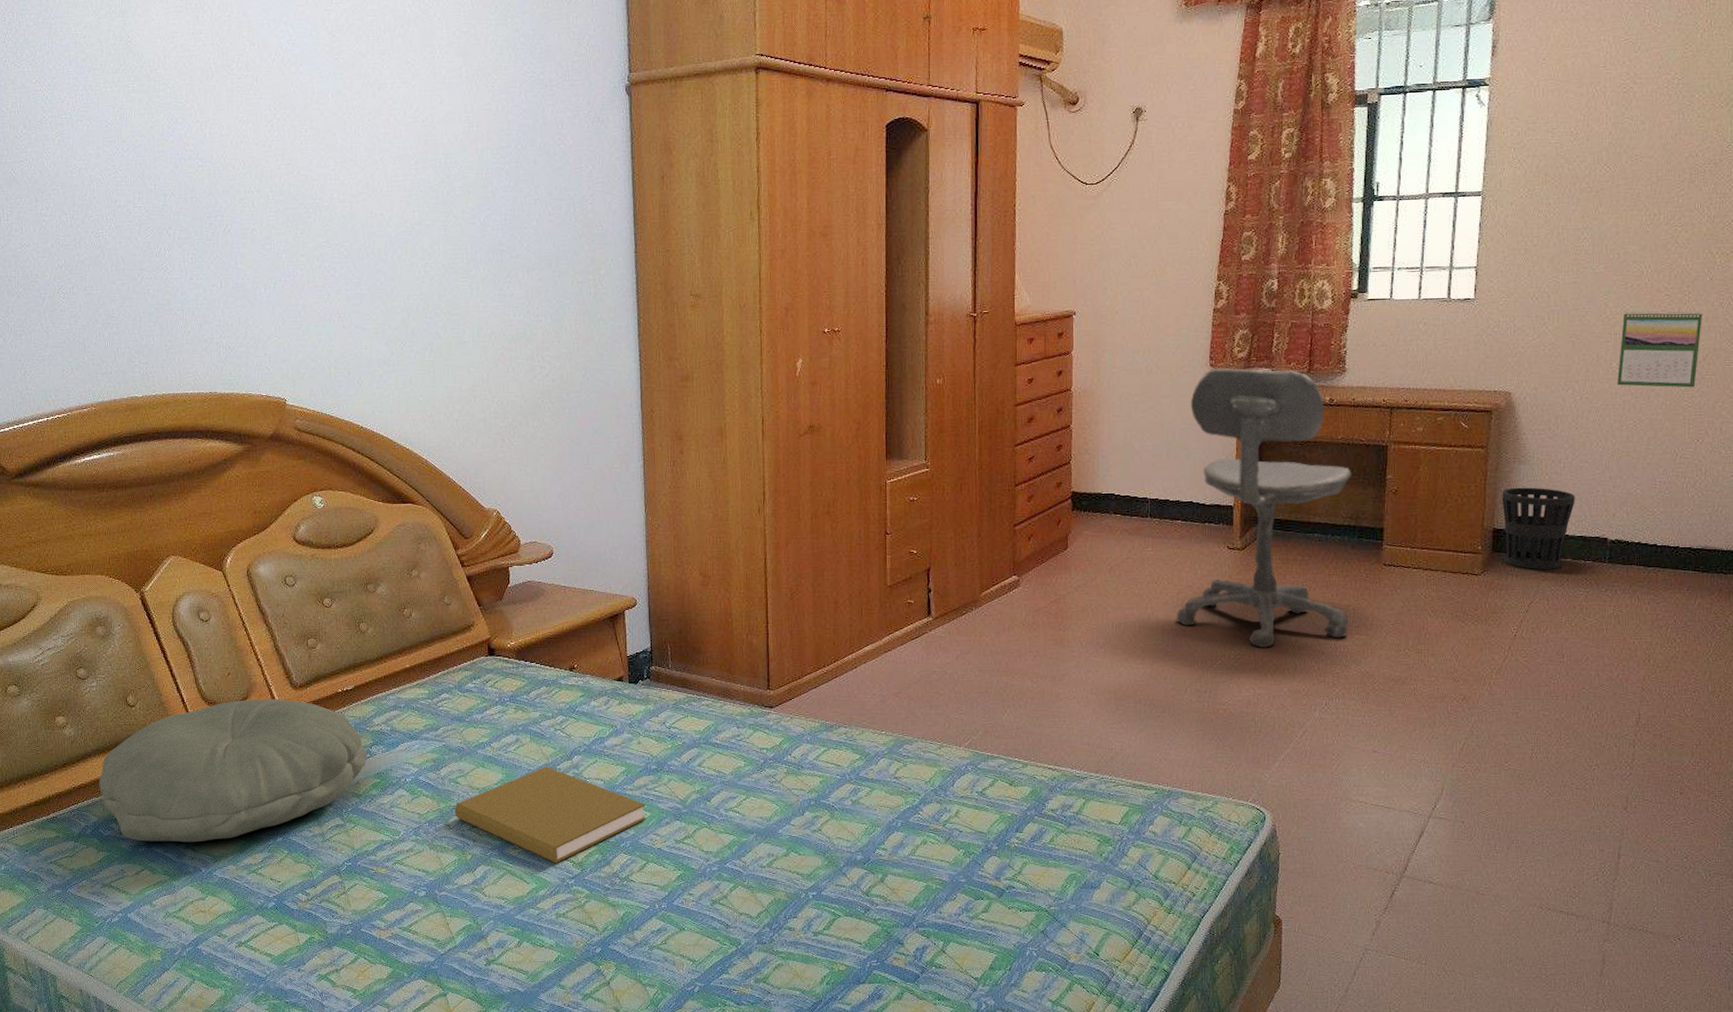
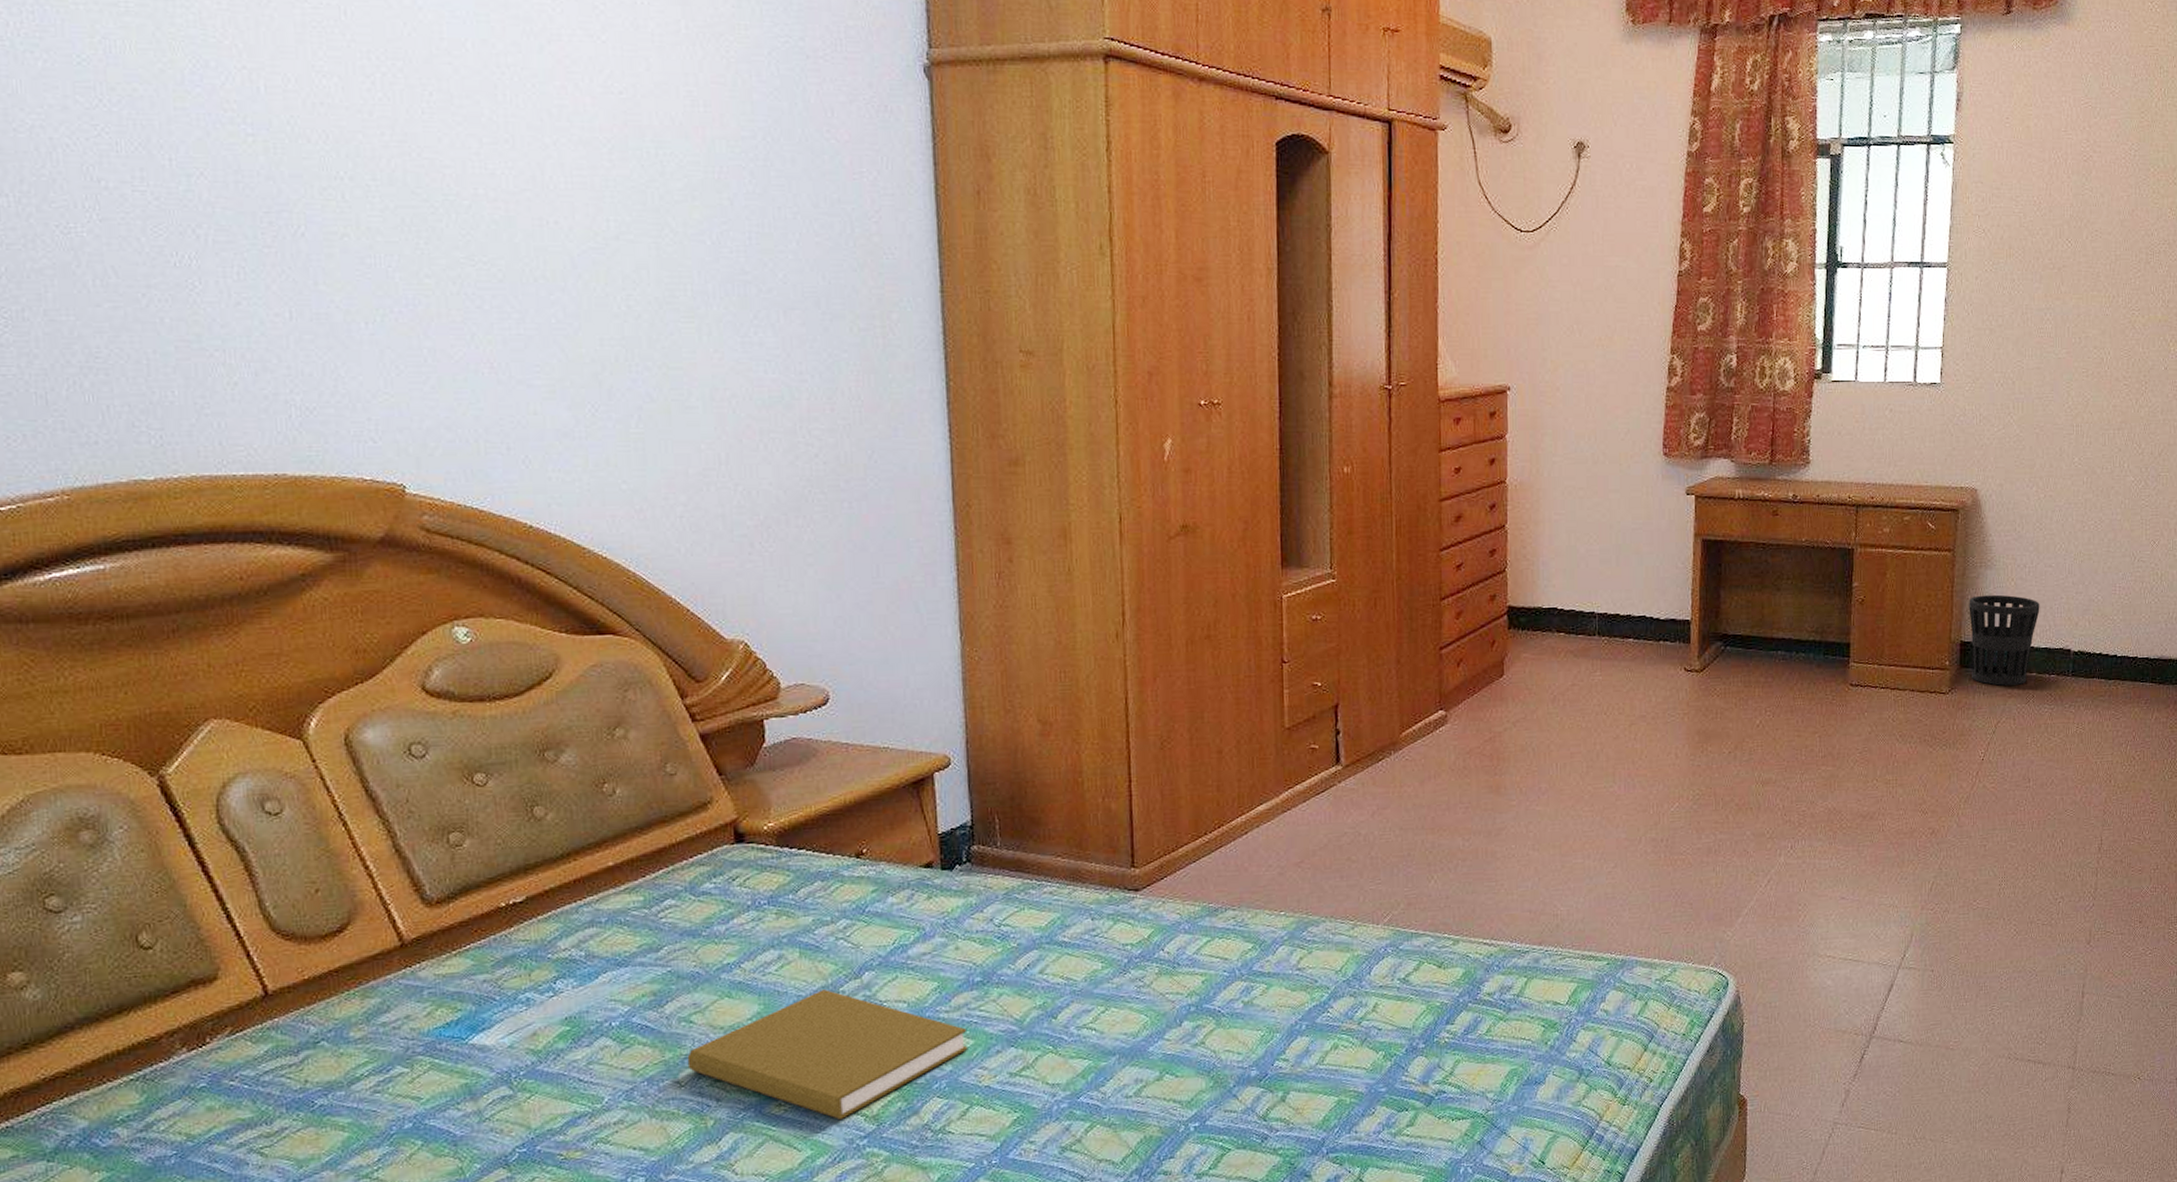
pillow: present [99,699,367,843] -> none [90,922,548,1150]
office chair: present [1176,367,1351,648] -> none [1628,457,1816,786]
calendar: present [1617,310,1702,388] -> none [2079,400,2158,486]

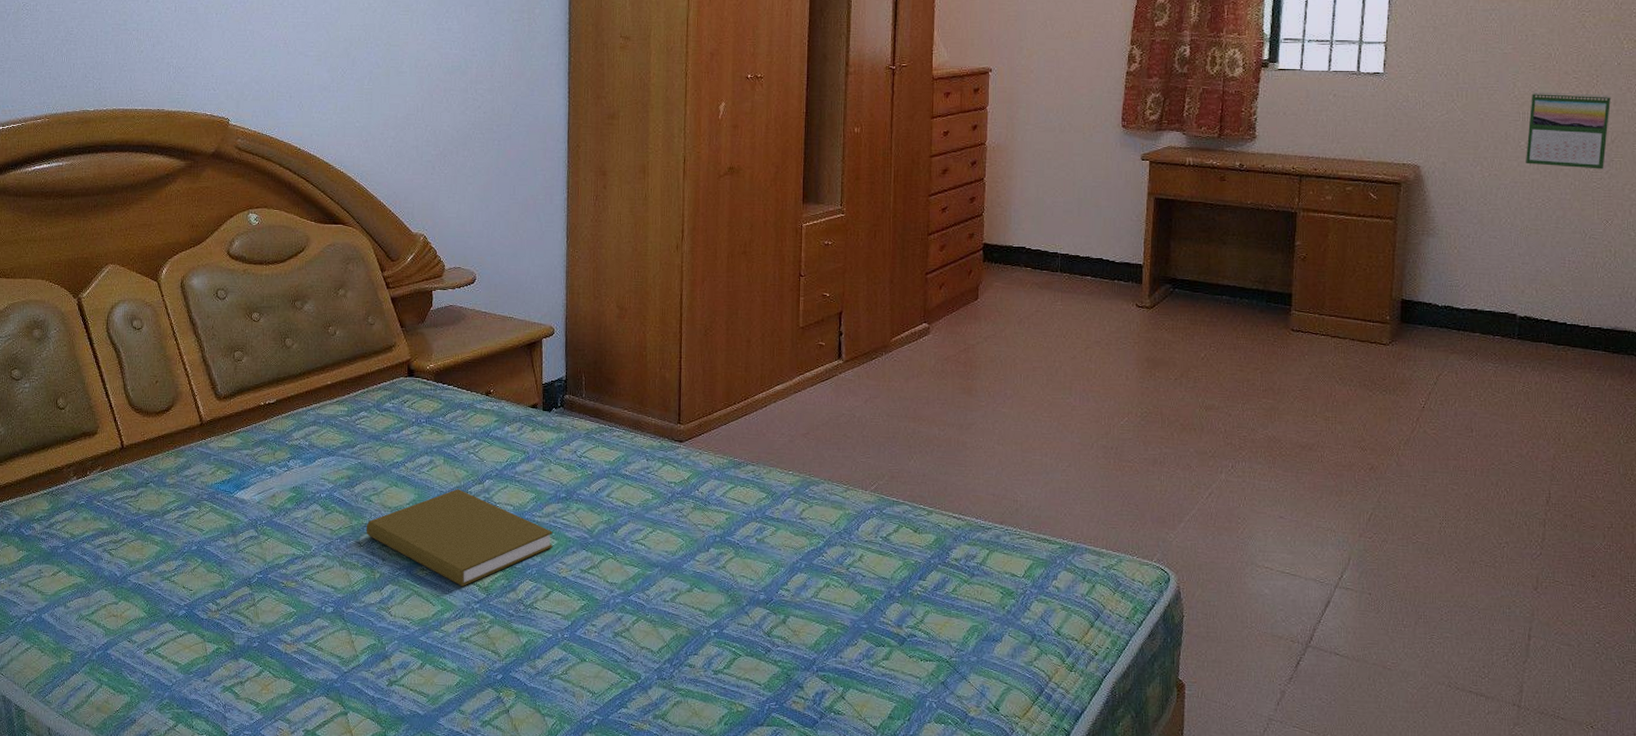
wastebasket: present [1969,594,2040,686] -> none [1410,259,1484,343]
calendar: none [2079,400,2158,486] -> present [1526,91,1611,169]

